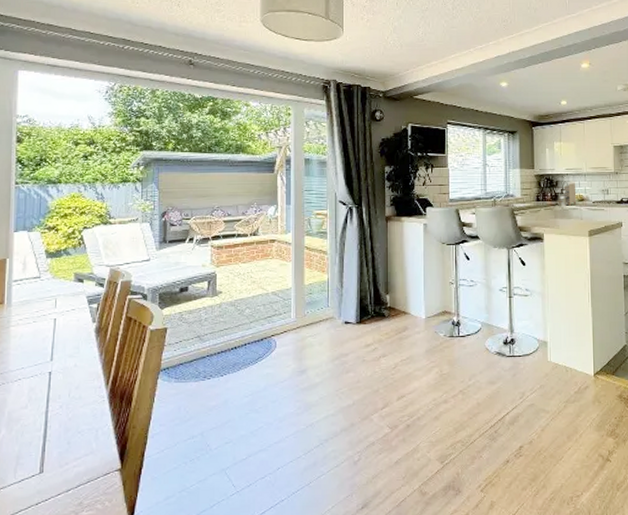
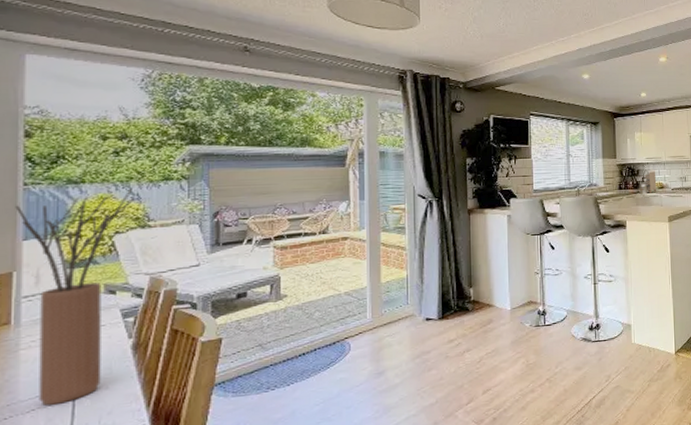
vase: none [9,189,98,376] -> present [15,188,134,406]

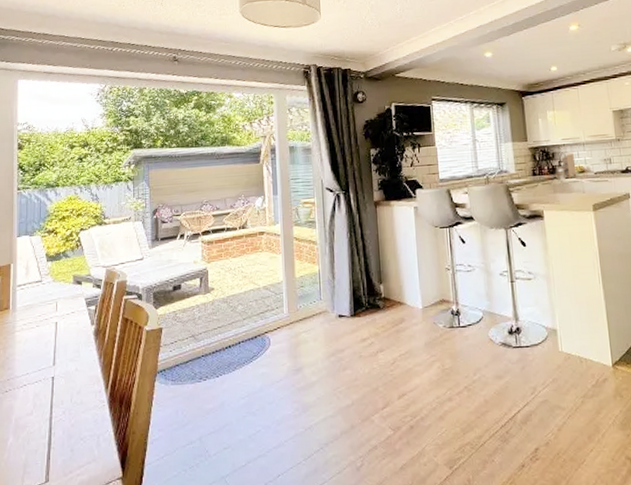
vase: present [15,188,134,406] -> none [12,190,93,382]

